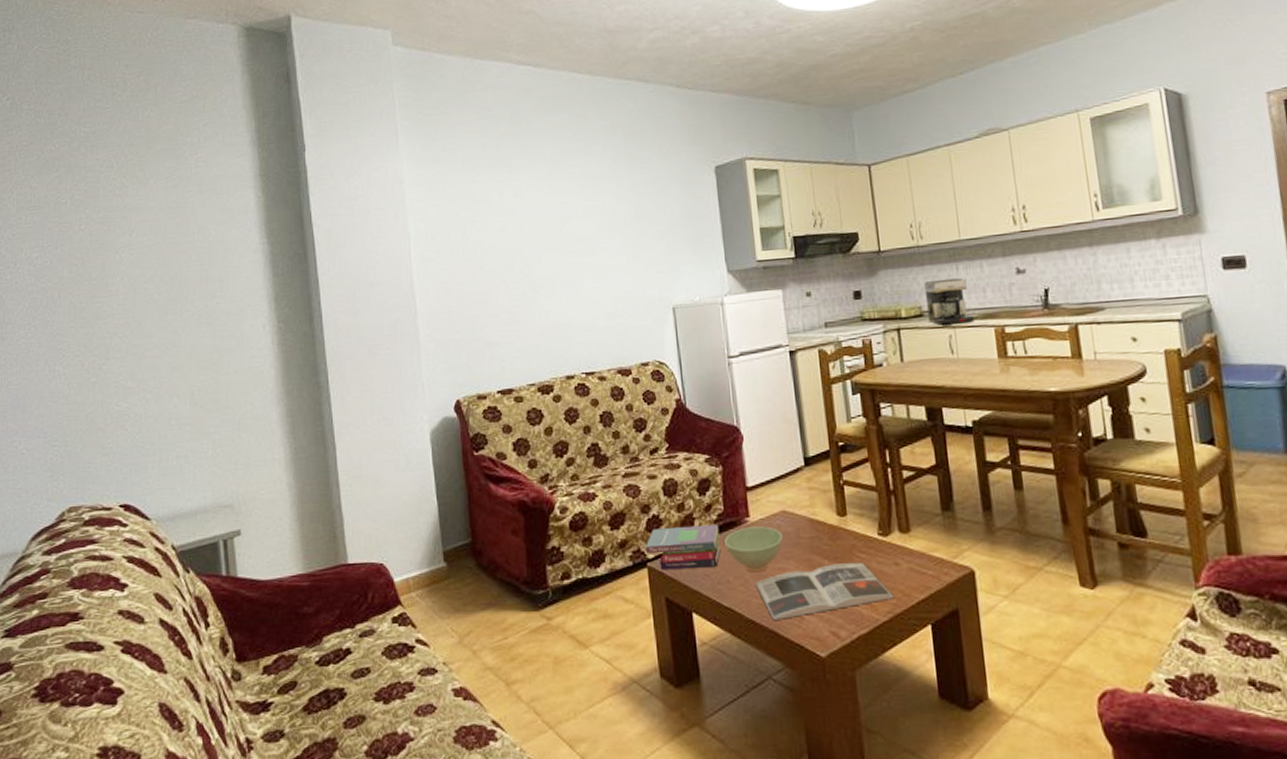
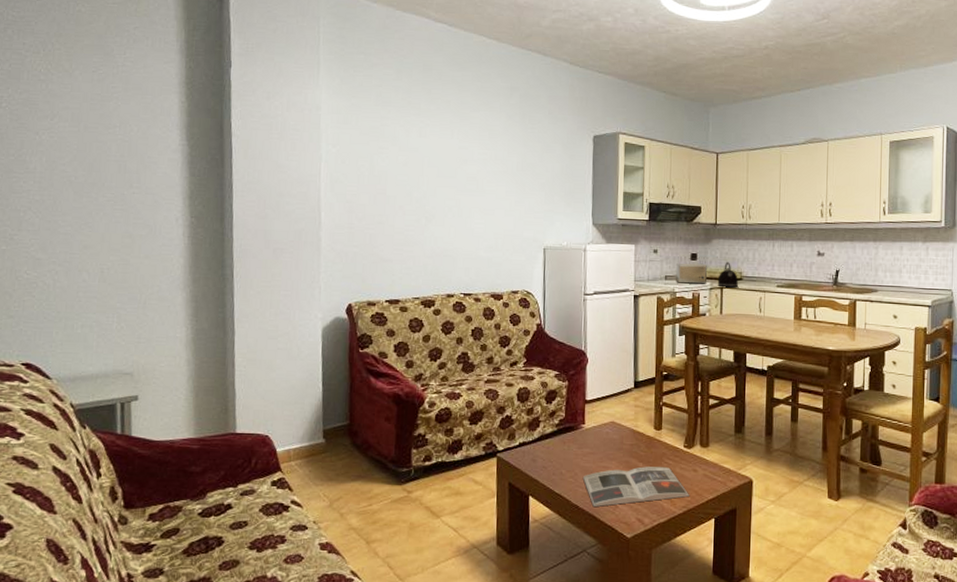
books: present [645,524,721,569] -> none [496,426,559,461]
bowl: present [724,526,783,573] -> none [562,432,610,468]
toaster: none [835,302,879,333] -> present [675,263,708,286]
kettle: none [891,296,920,329] -> present [717,262,739,288]
coffee maker: present [923,277,975,325] -> none [746,252,781,290]

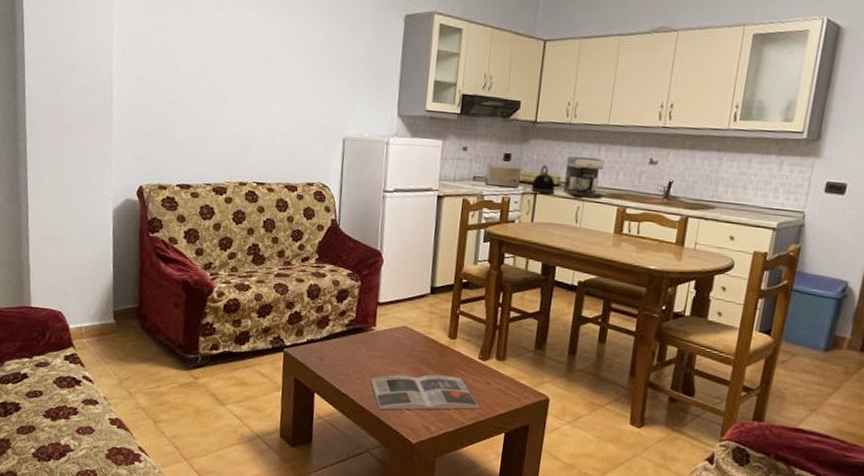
coffee maker: none [746,252,781,290] -> present [563,156,604,199]

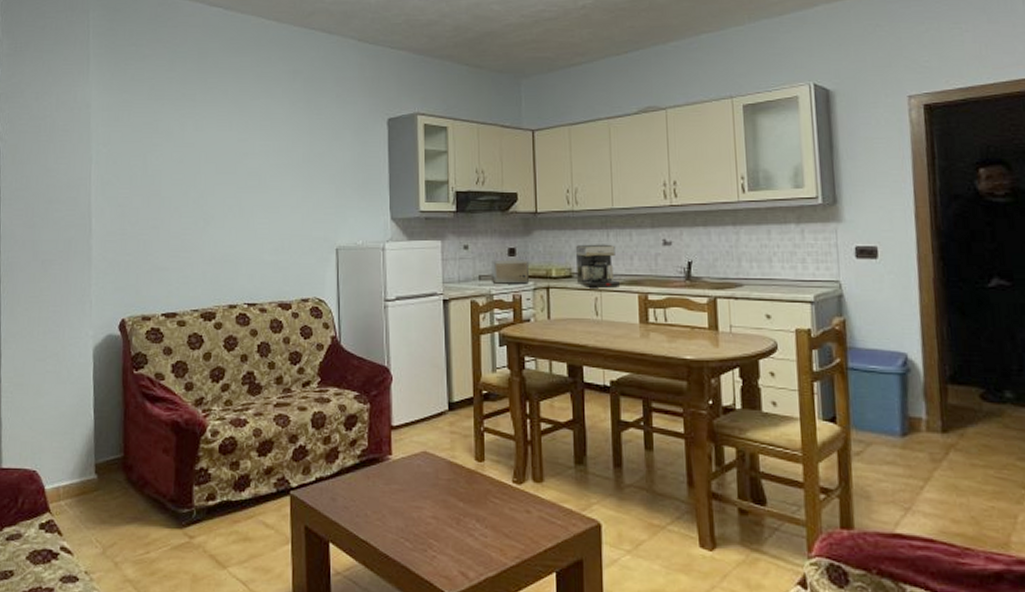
magazine: present [370,374,480,410] -> none [391,506,523,556]
kettle: present [530,165,556,195] -> none [542,257,569,287]

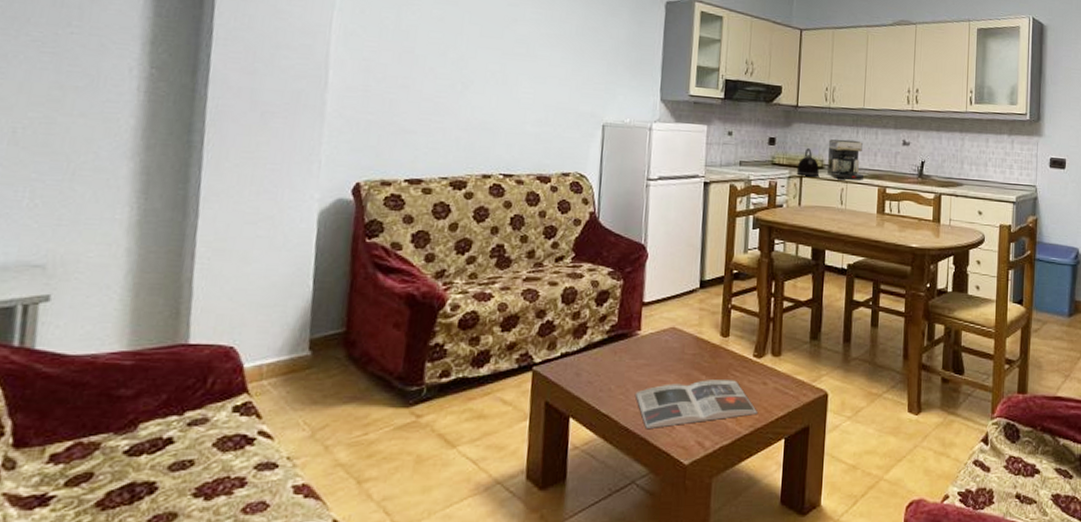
magazine: none [391,506,523,556] -> present [634,380,757,428]
toaster: present [490,259,530,287] -> none [750,147,787,173]
kettle: none [542,257,569,287] -> present [796,148,820,177]

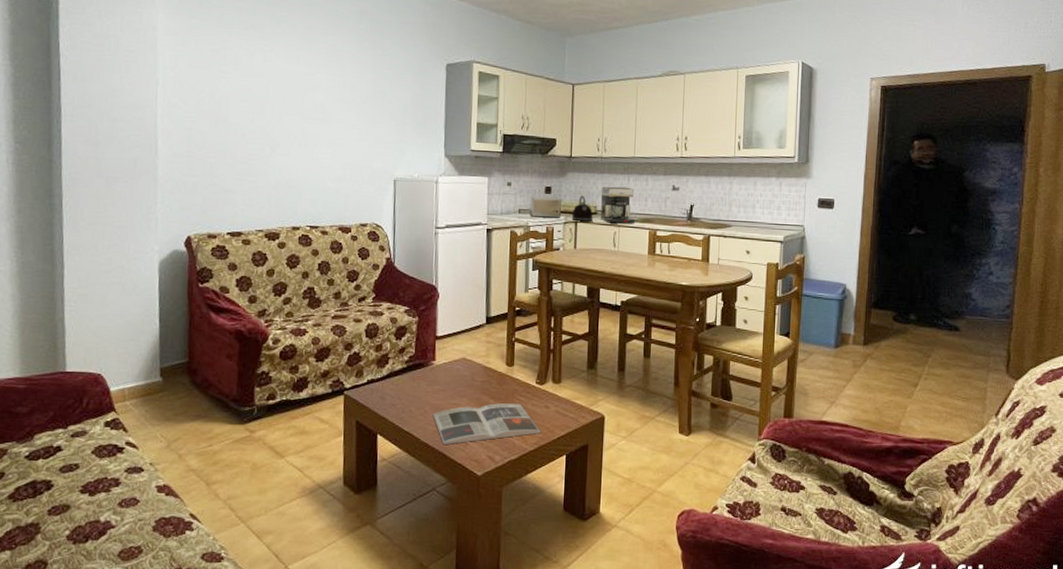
toaster: none [750,147,787,173] -> present [529,196,562,220]

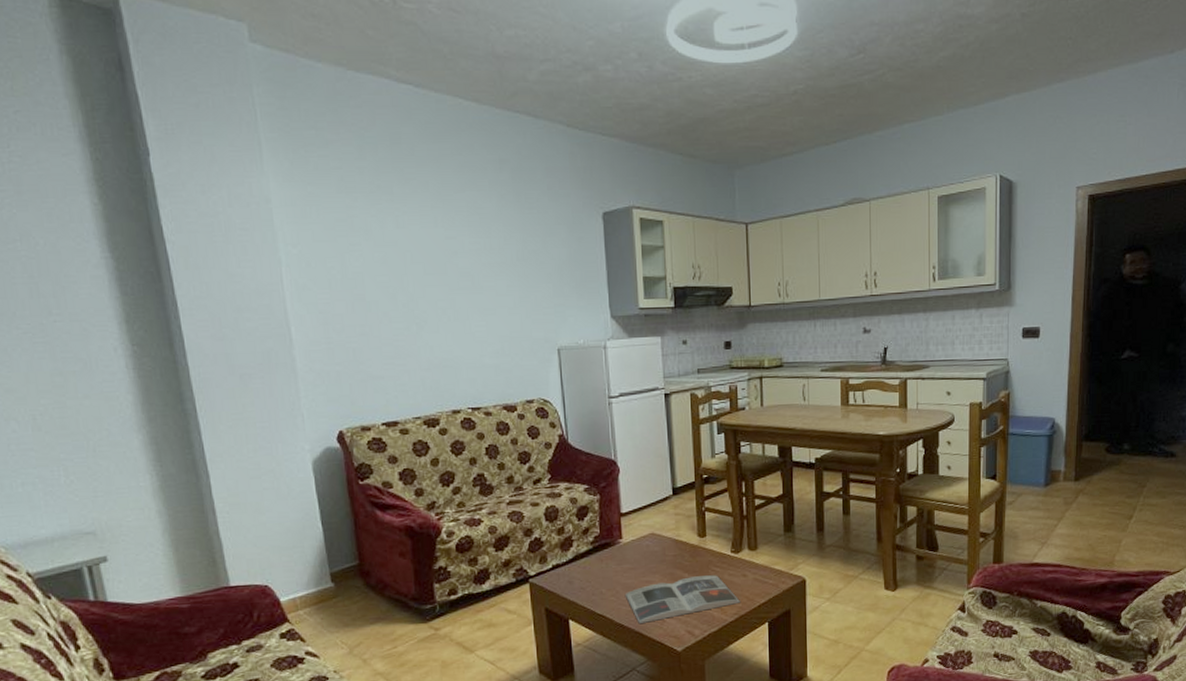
toaster: present [529,196,562,220] -> none [708,352,745,379]
kettle: present [571,196,594,222] -> none [756,348,780,377]
coffee maker: present [600,186,636,224] -> none [785,334,826,375]

